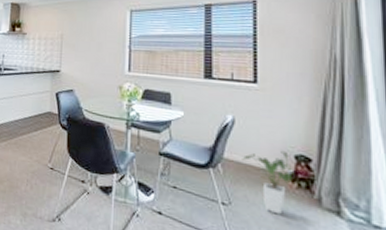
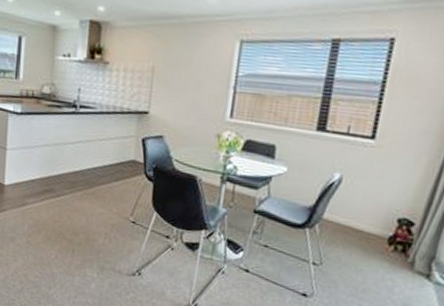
house plant: present [242,150,293,215] -> none [342,213,393,276]

